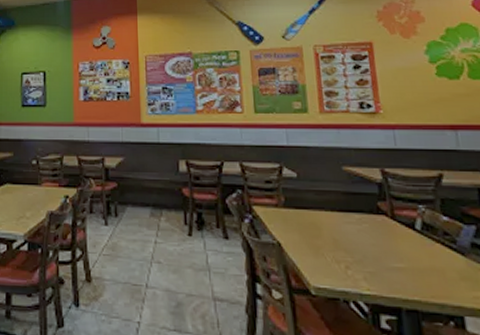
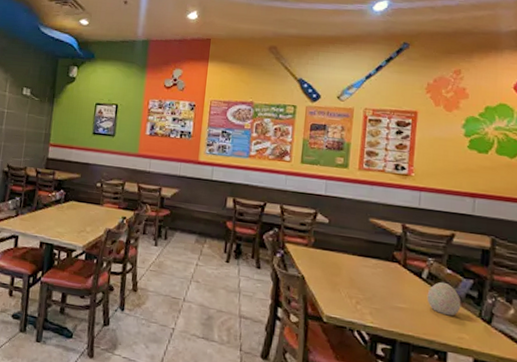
decorative egg: none [425,231,469,272] -> present [427,281,461,316]

